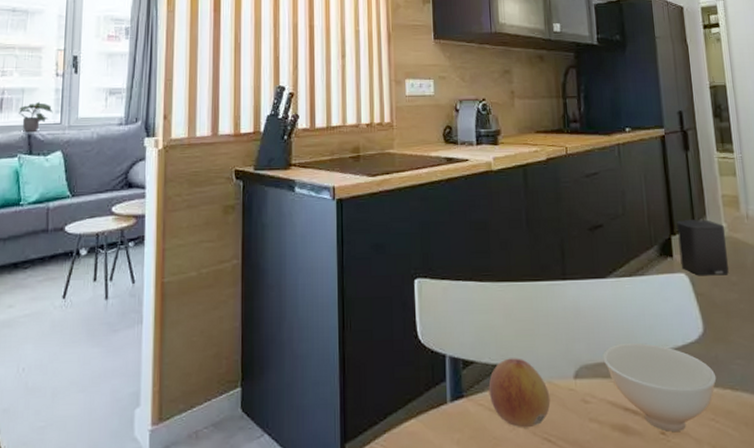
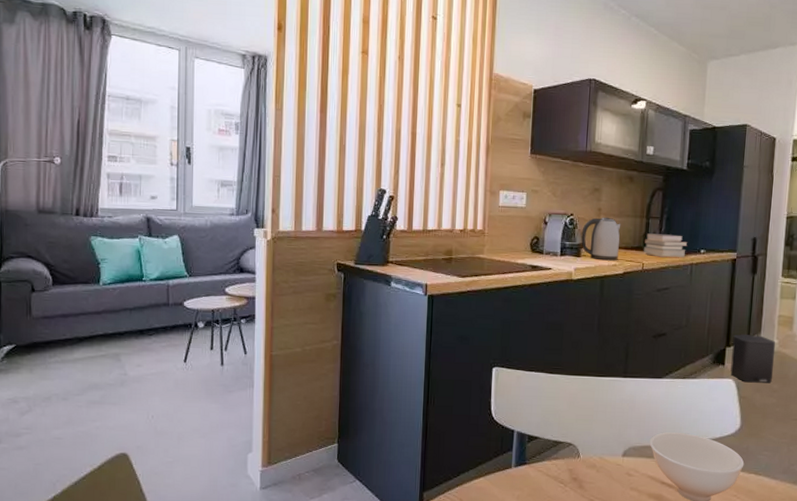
potted plant: present [19,101,53,133] -> none [137,188,169,217]
fruit: present [488,358,551,428] -> none [548,437,600,491]
kettle: none [496,99,539,147] -> present [581,217,621,261]
books: none [563,113,611,139] -> present [643,233,688,258]

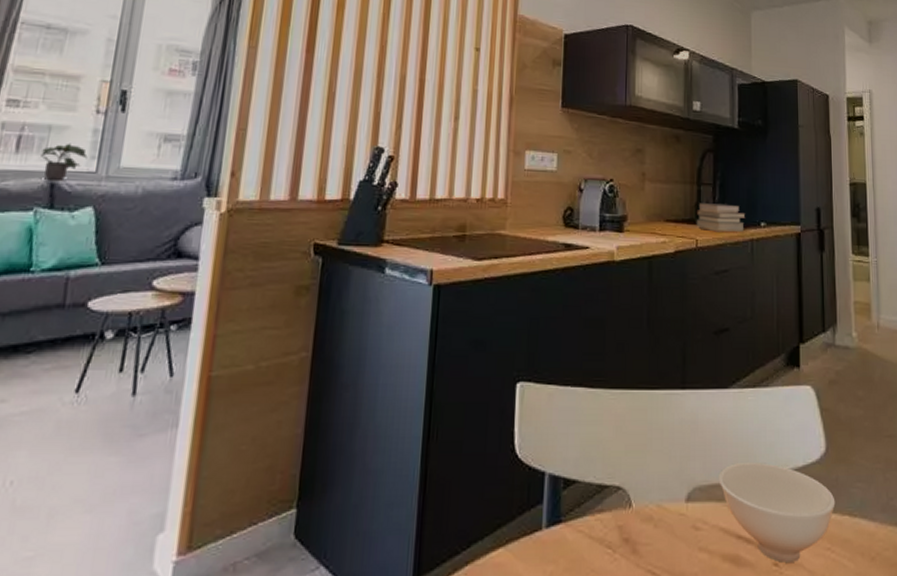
potted plant: none [137,188,169,217] -> present [41,143,88,181]
kettle: present [581,217,621,261] -> none [623,183,669,237]
pedal bin: present [730,334,776,383] -> none [806,326,857,390]

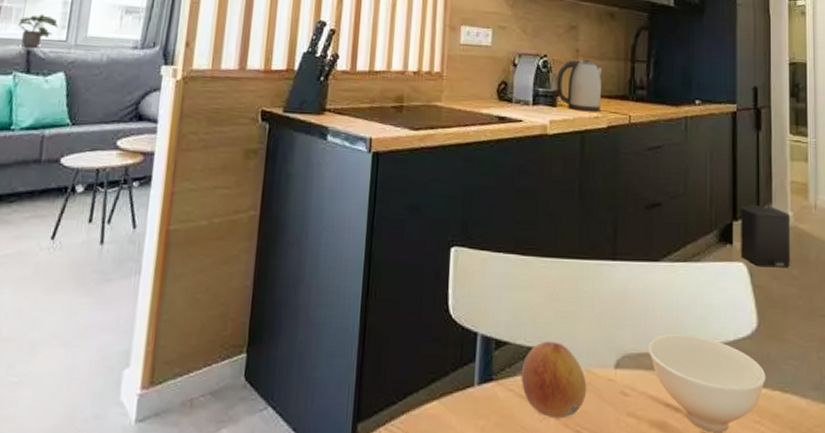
fruit: none [590,477,658,559] -> present [521,341,587,419]
kettle: none [623,183,669,237] -> present [557,59,603,112]
books: present [696,203,746,233] -> none [629,80,680,110]
pedal bin: none [806,326,857,390] -> present [740,204,791,268]

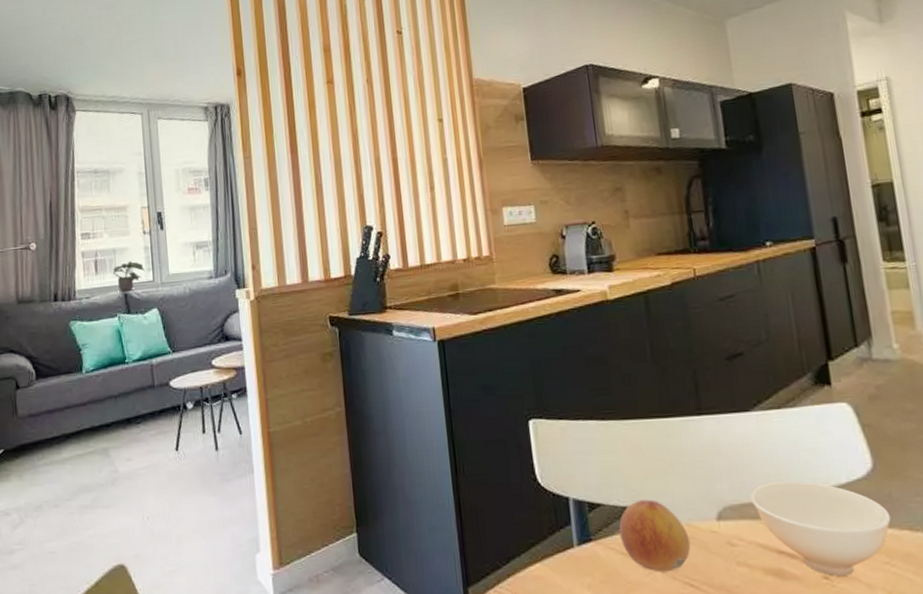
kettle: present [557,59,603,112] -> none [609,219,661,272]
pedal bin: present [740,204,791,268] -> none [834,340,904,405]

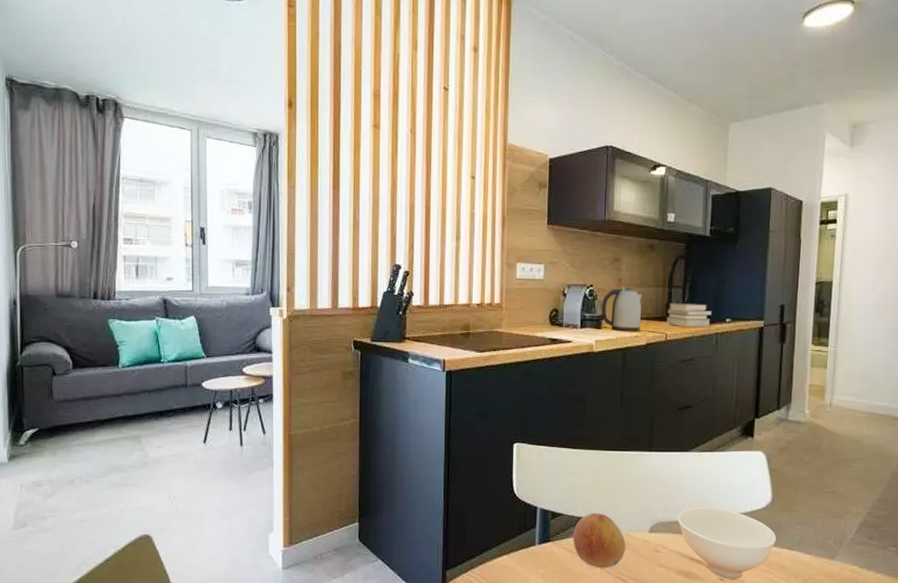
potted plant: present [113,260,145,292] -> none [154,269,185,298]
kettle: none [609,219,661,272] -> present [601,287,643,332]
books: none [689,228,747,259] -> present [666,303,713,328]

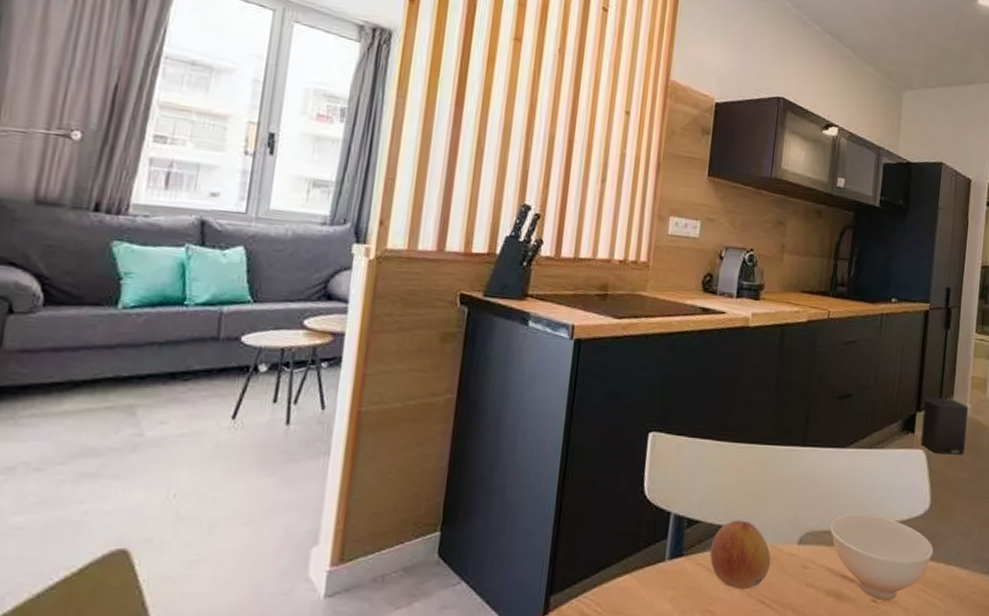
kettle: present [601,287,643,332] -> none [761,255,807,307]
books: present [666,303,713,328] -> none [829,277,878,307]
pedal bin: none [760,404,807,455] -> present [920,396,969,455]

